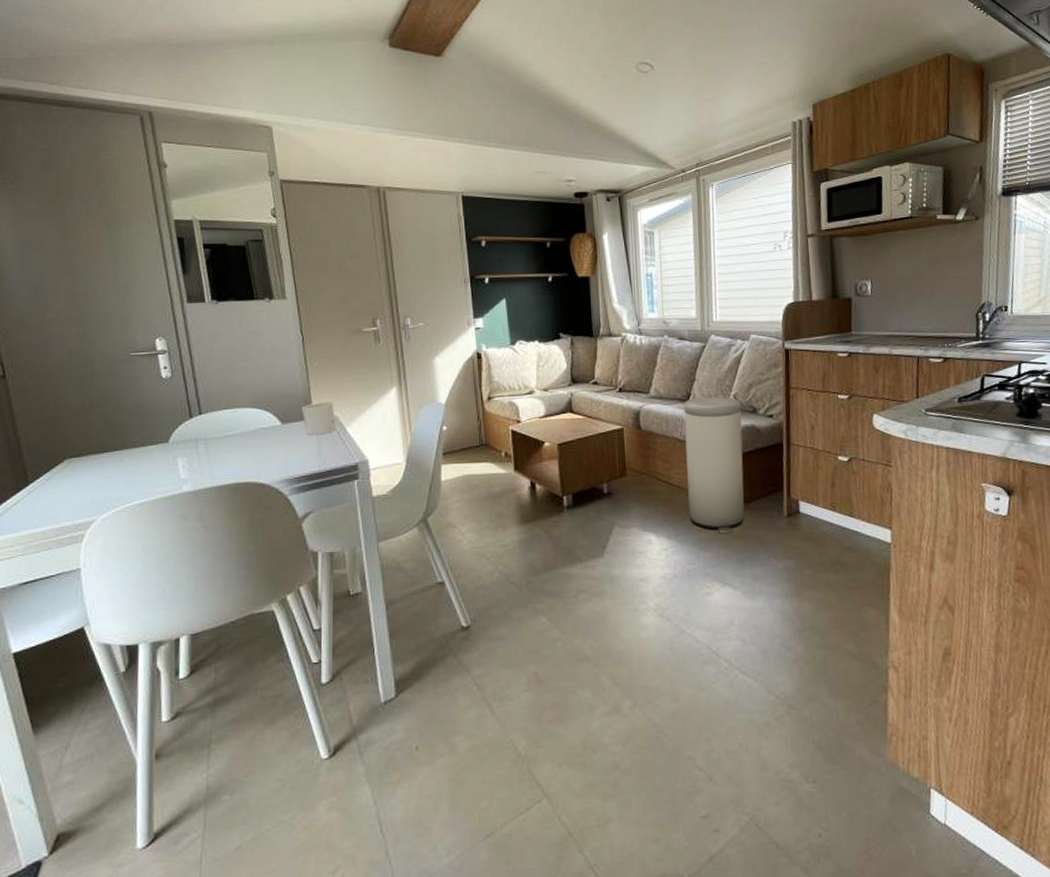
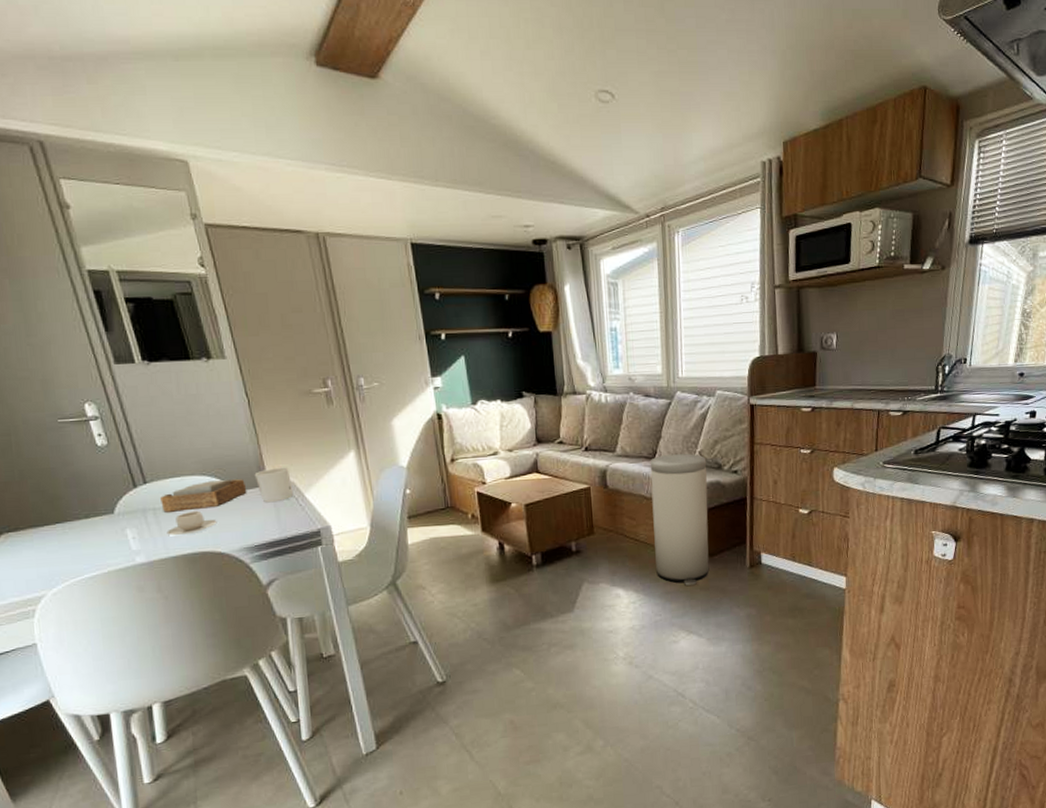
napkin holder: none [211,412,293,443] -> present [159,479,247,512]
teacup: none [214,441,262,466] -> present [166,510,217,536]

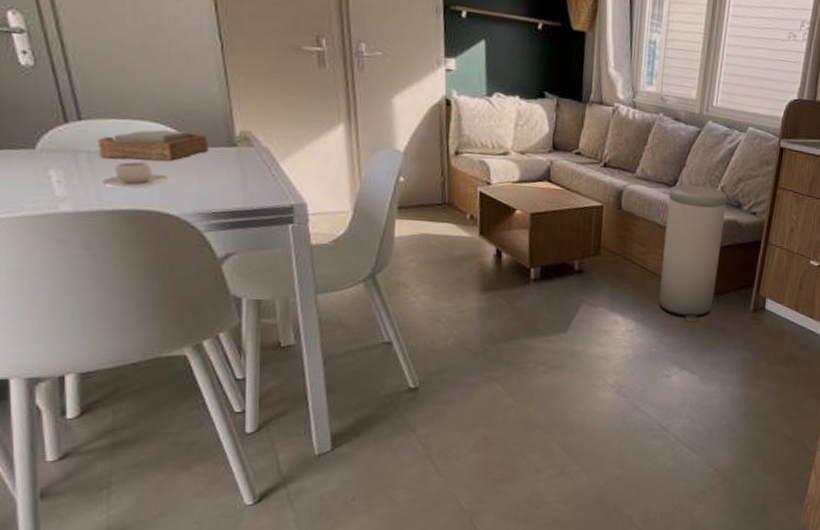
mug: present [254,467,294,503] -> none [220,127,266,168]

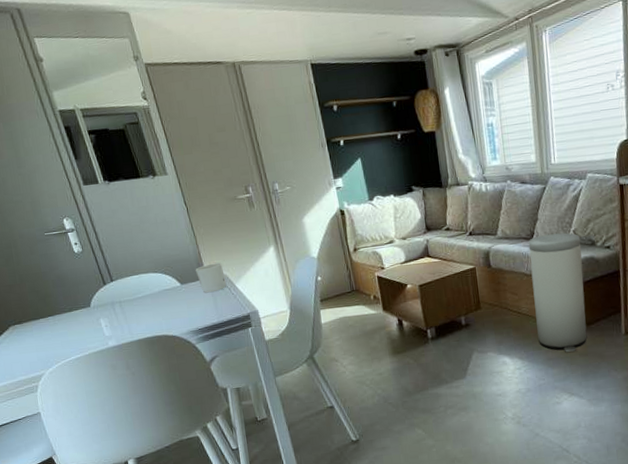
napkin holder: present [96,129,209,162] -> none [123,274,190,304]
teacup: present [102,161,168,189] -> none [130,302,169,323]
mug: none [220,127,266,168] -> present [195,262,227,293]

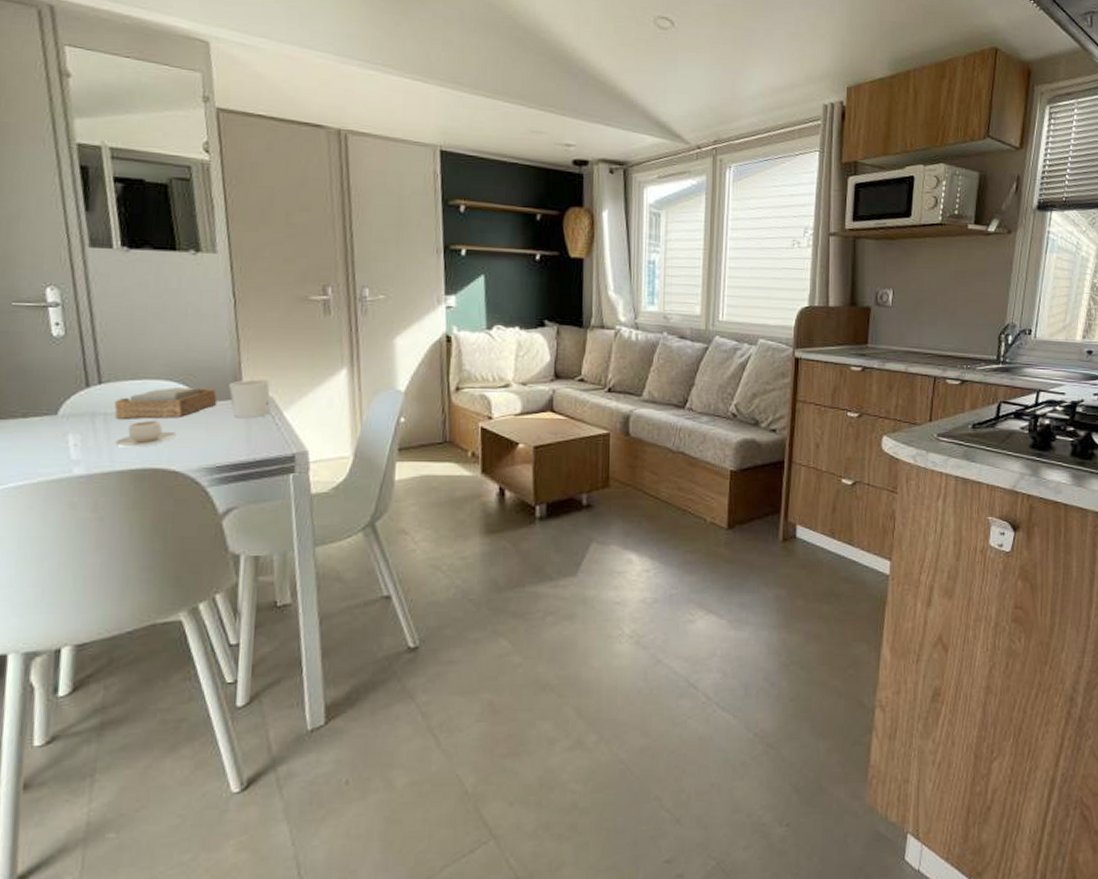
napkin holder: none [123,274,190,304] -> present [113,387,218,419]
teacup: none [130,302,169,323] -> present [115,420,177,448]
pedal bin: present [528,233,587,353] -> none [675,405,743,557]

